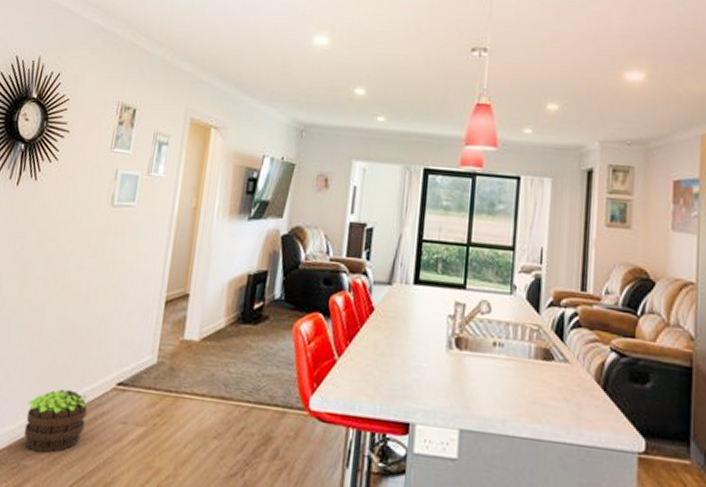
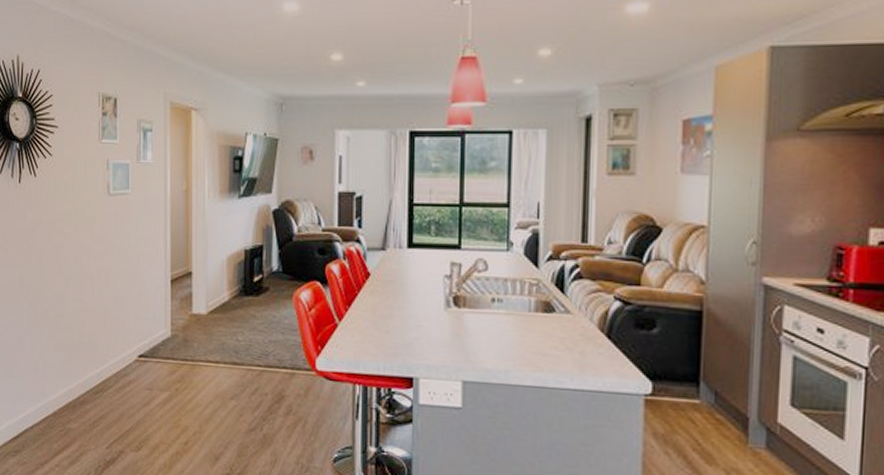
potted plant: present [23,389,89,453] -> none [63,363,116,417]

